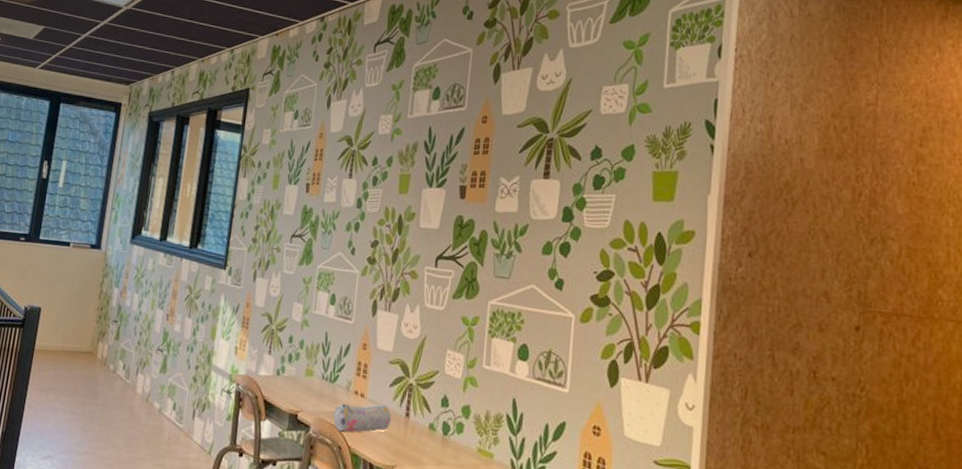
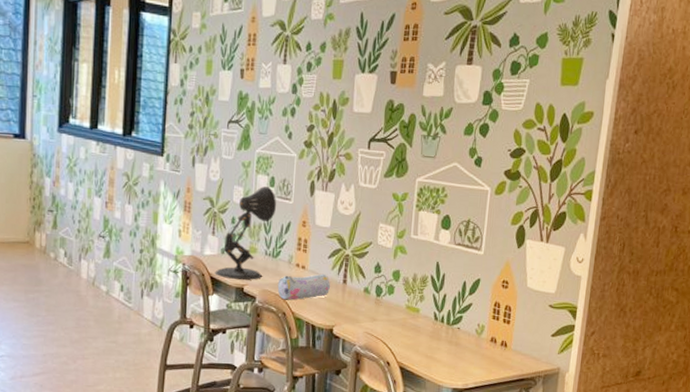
desk lamp: none [268,304,337,407] -> present [215,187,277,280]

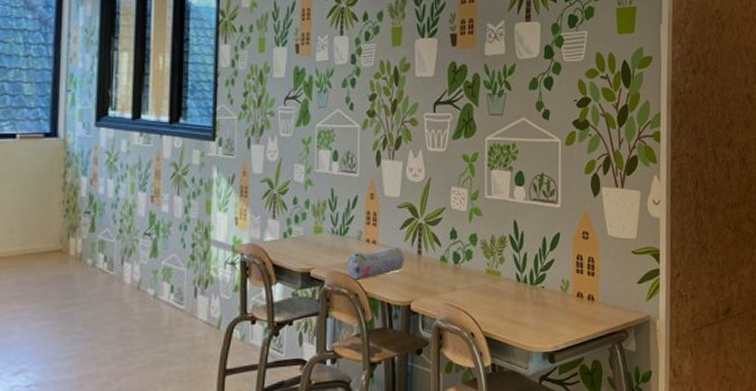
desk lamp: present [215,187,277,280] -> none [277,162,342,264]

